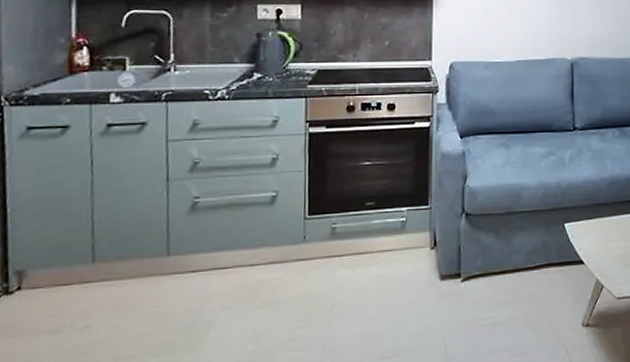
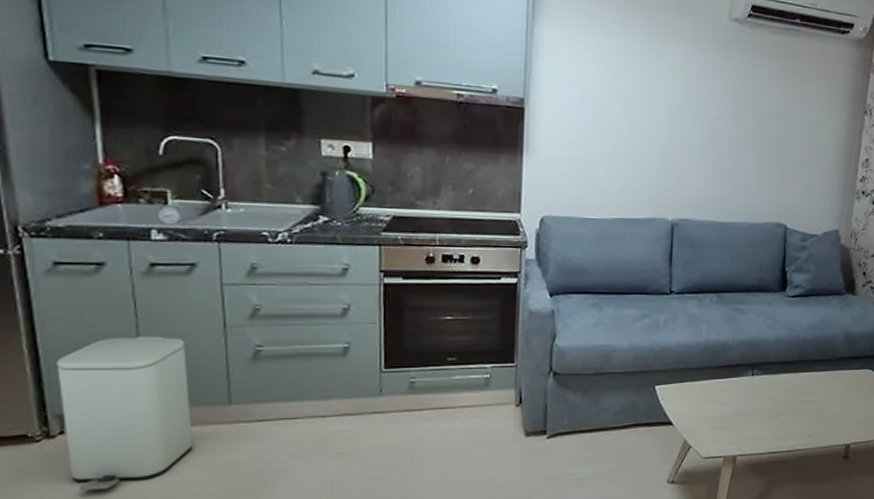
pedal bin: none [20,191,134,346] -> present [57,336,194,490]

